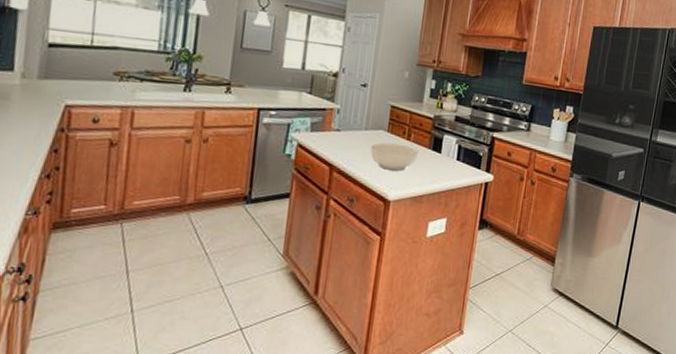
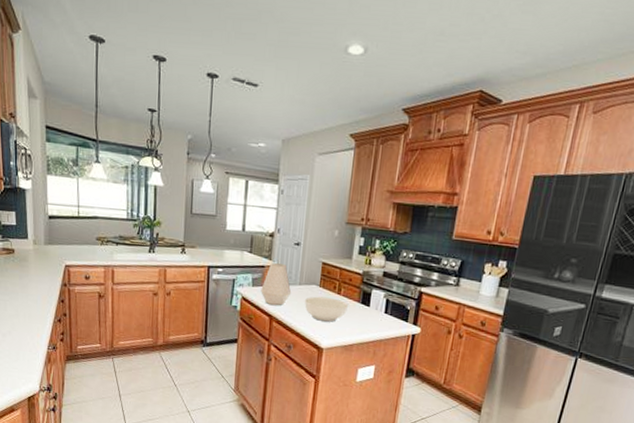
vase: none [320,105,356,154] -> present [261,263,292,306]

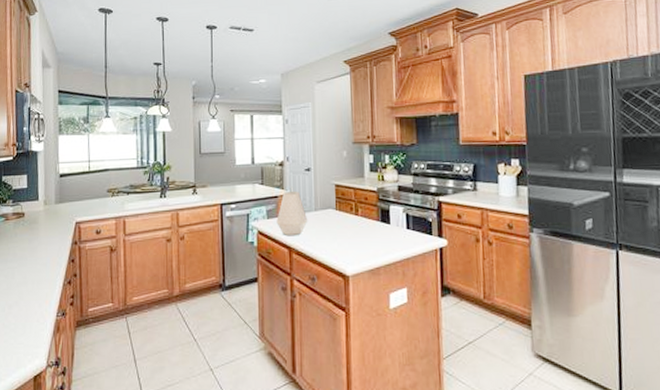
bowl: present [304,296,349,322] -> none [322,220,369,246]

